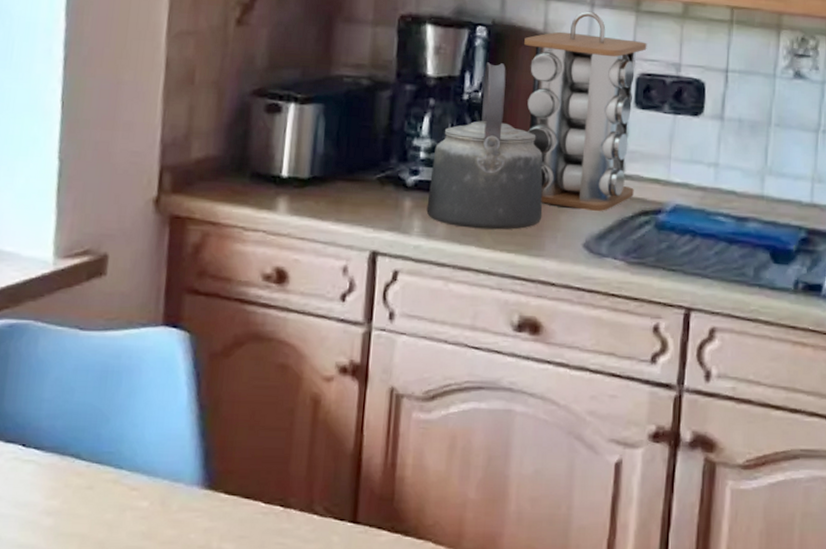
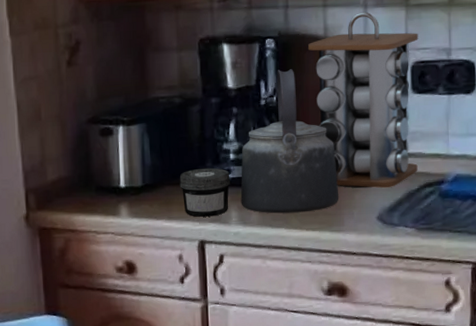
jar: none [355,164,417,224] -> present [179,168,230,217]

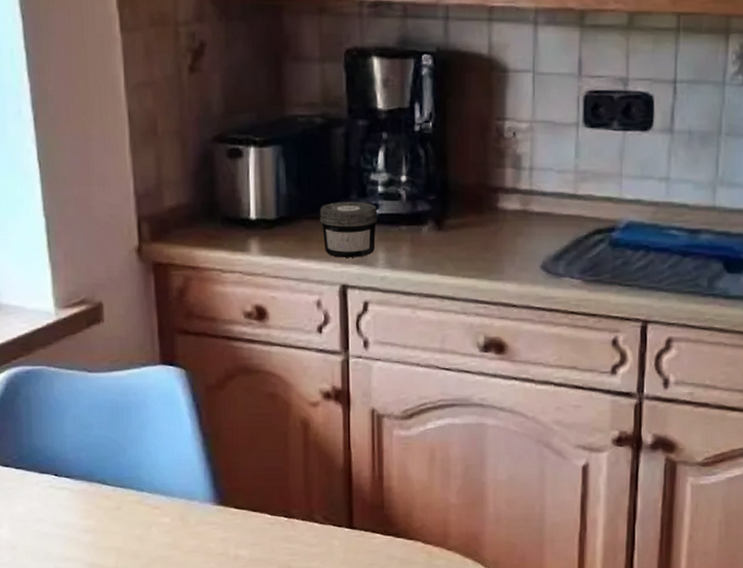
kettle: present [240,69,339,214] -> none [389,91,500,257]
spice rack: present [308,12,418,189] -> none [470,30,593,232]

